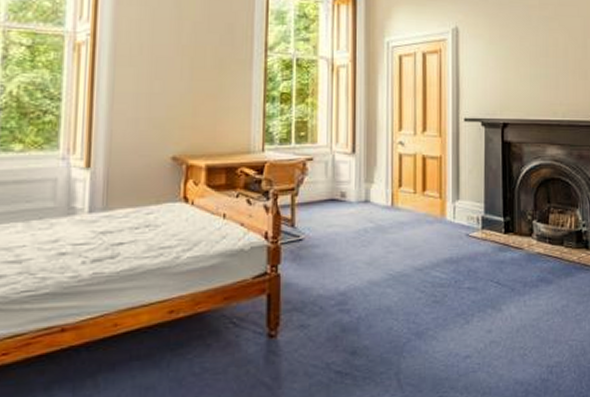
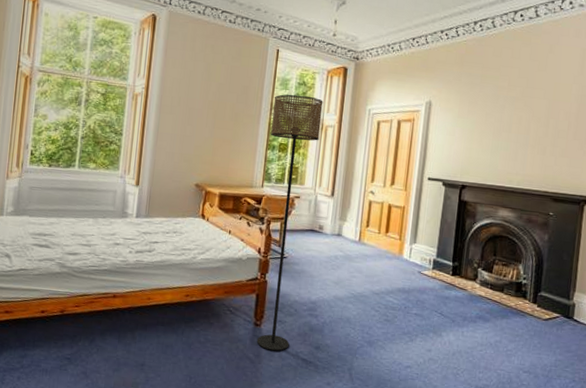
floor lamp: none [268,30,331,368] -> present [256,94,323,351]

